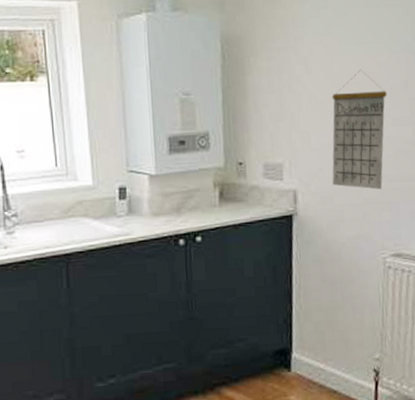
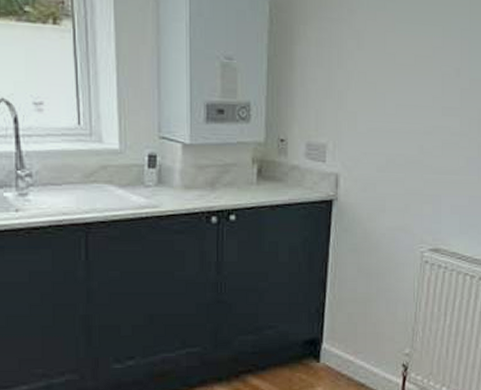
calendar: present [332,70,387,190] -> none [376,52,438,181]

